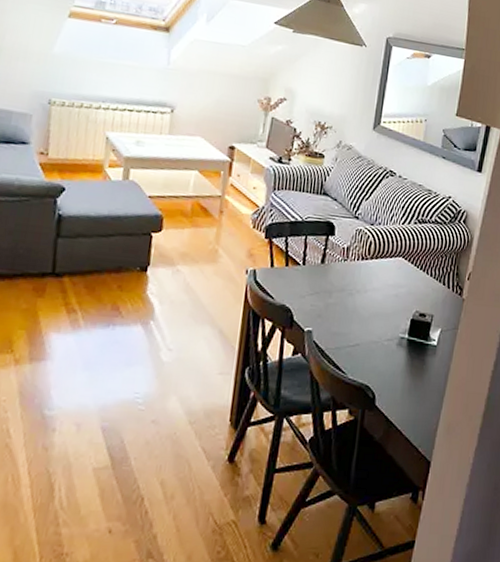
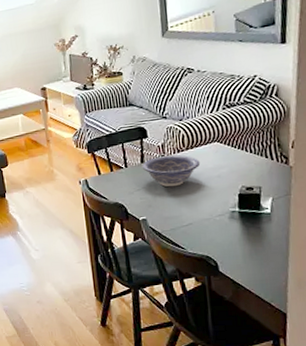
decorative bowl: none [321,260,382,299] -> present [142,155,201,187]

